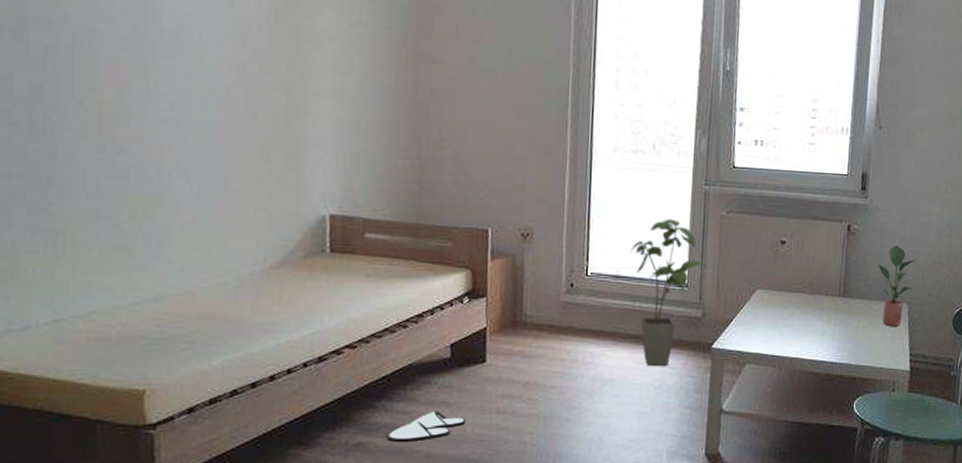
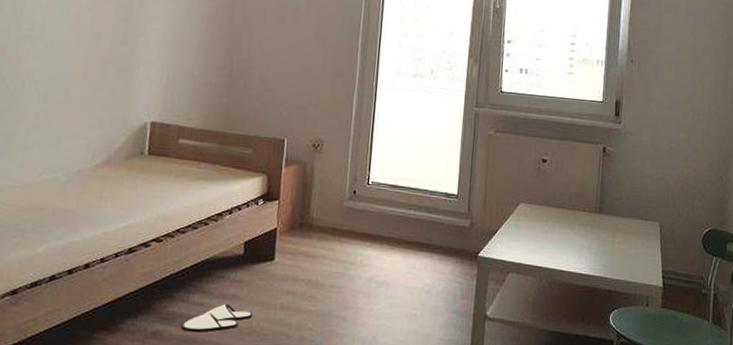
house plant: present [631,218,706,366] -> none [408,135,475,271]
potted plant: present [878,244,915,326] -> none [631,166,666,244]

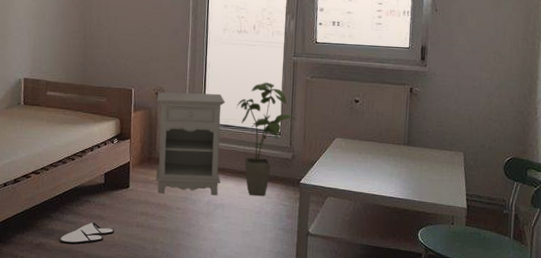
nightstand: none [306,144,395,270] -> present [155,92,225,195]
house plant: none [408,135,475,271] -> present [237,82,295,196]

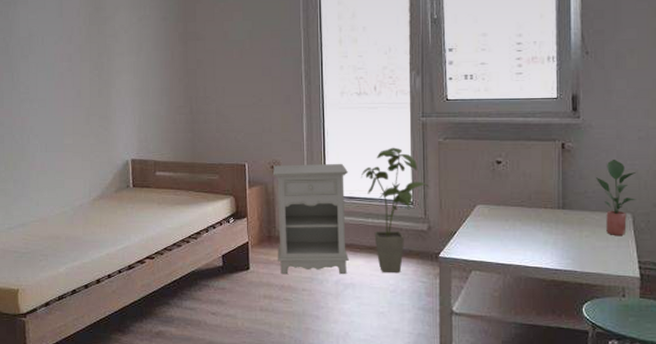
slippers: present [59,221,115,245] -> none [179,307,237,332]
potted plant: none [437,104,469,171] -> present [596,159,636,235]

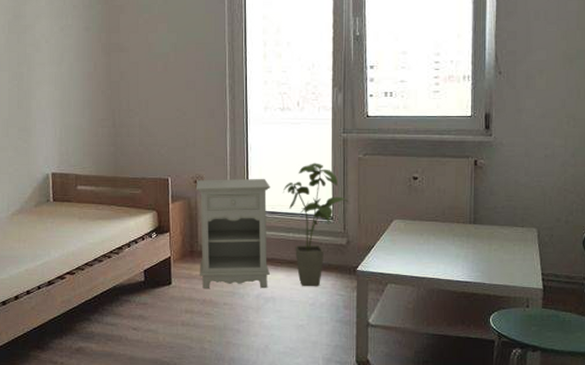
potted plant: present [596,159,636,235] -> none [506,175,542,249]

